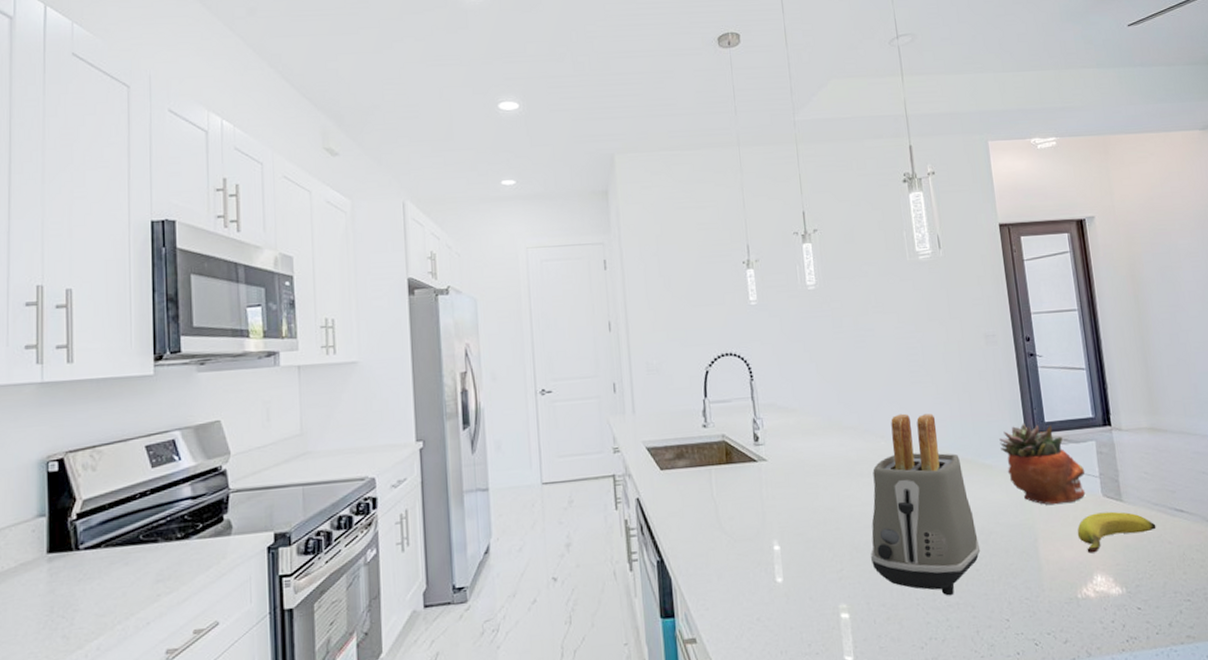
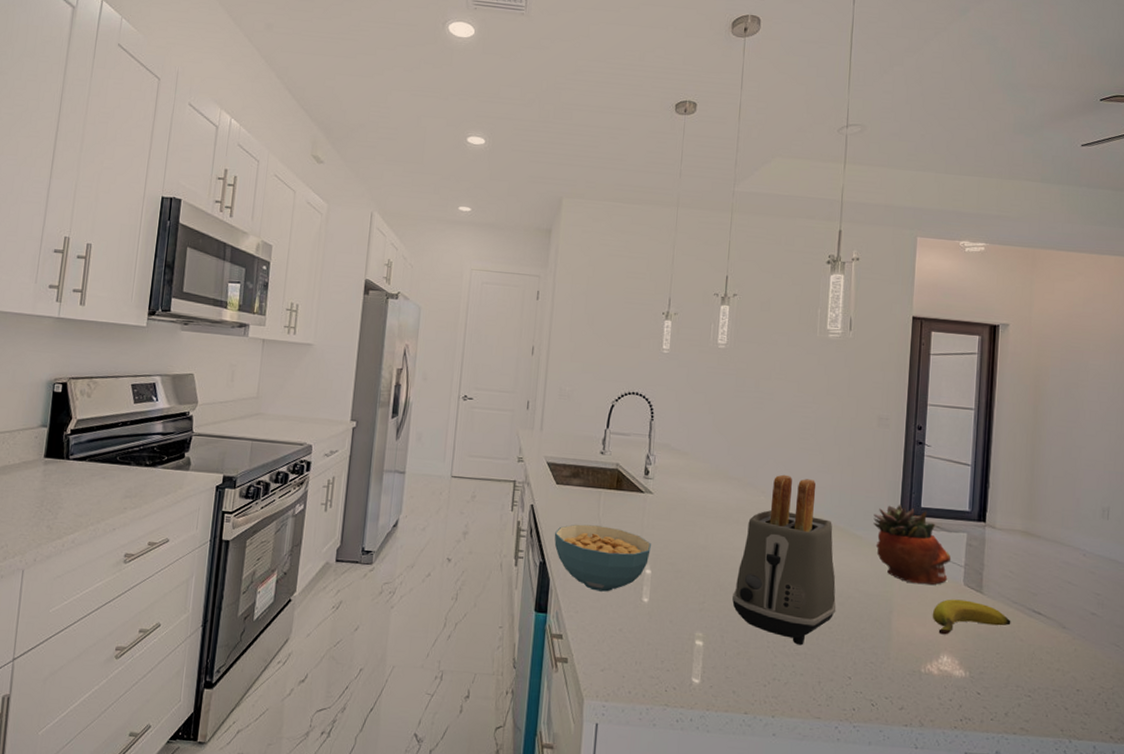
cereal bowl: none [667,506,776,581] -> present [554,524,651,592]

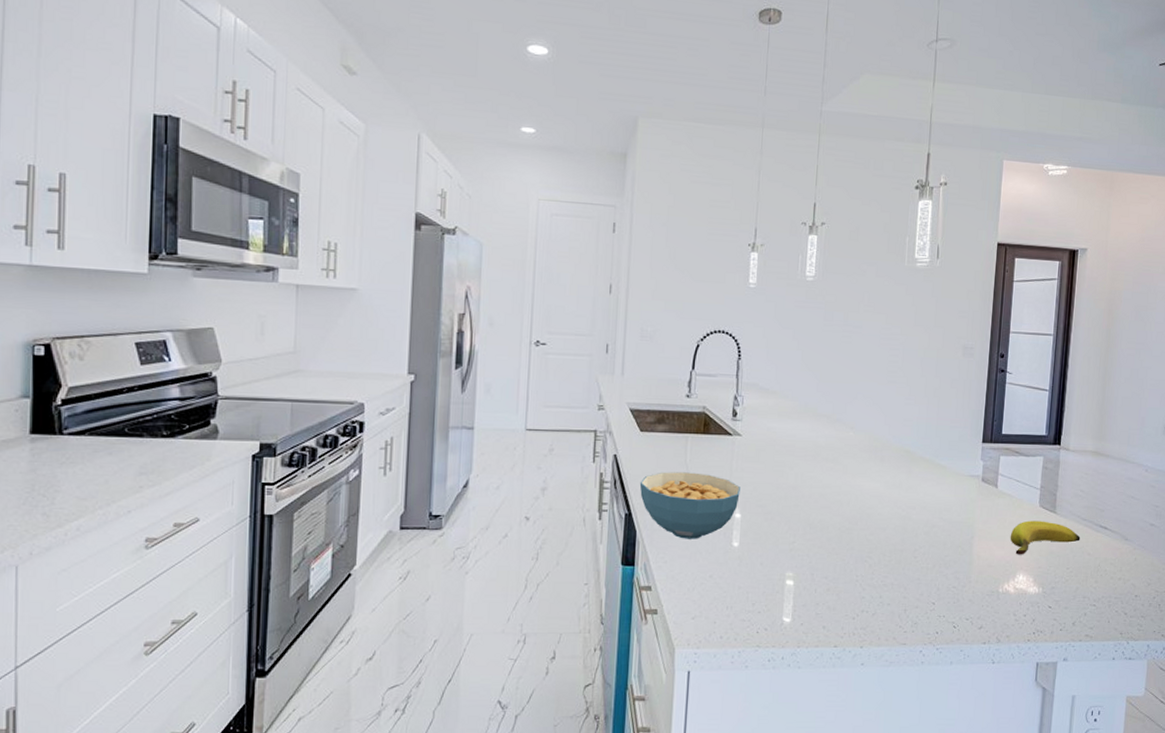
toaster: present [732,474,837,646] -> none [822,409,922,577]
succulent planter: present [873,504,952,585] -> none [957,432,1029,509]

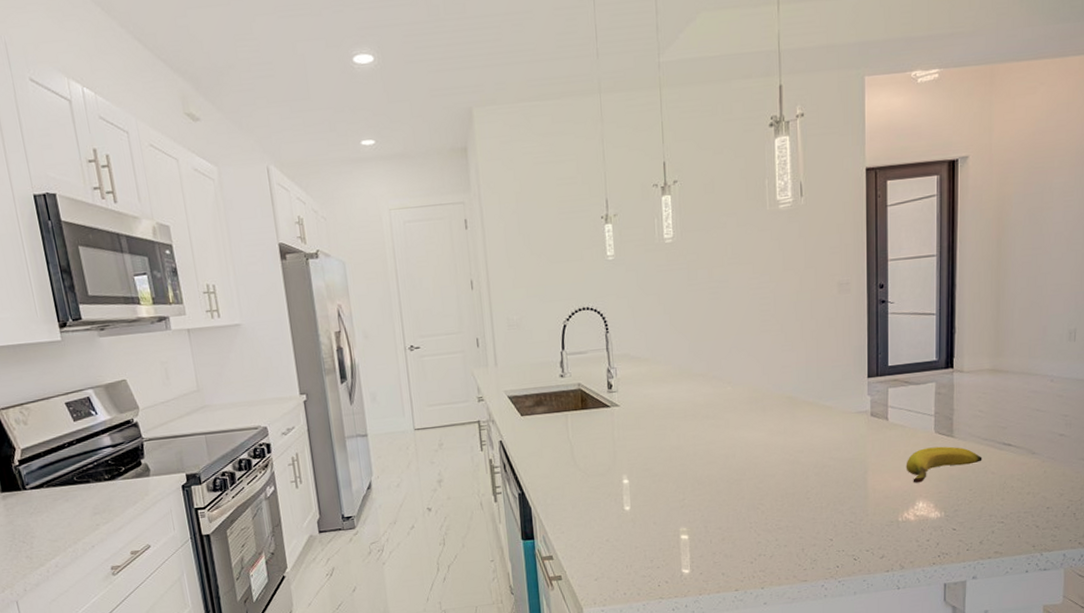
cereal bowl: present [639,472,740,539] -> none [527,446,625,510]

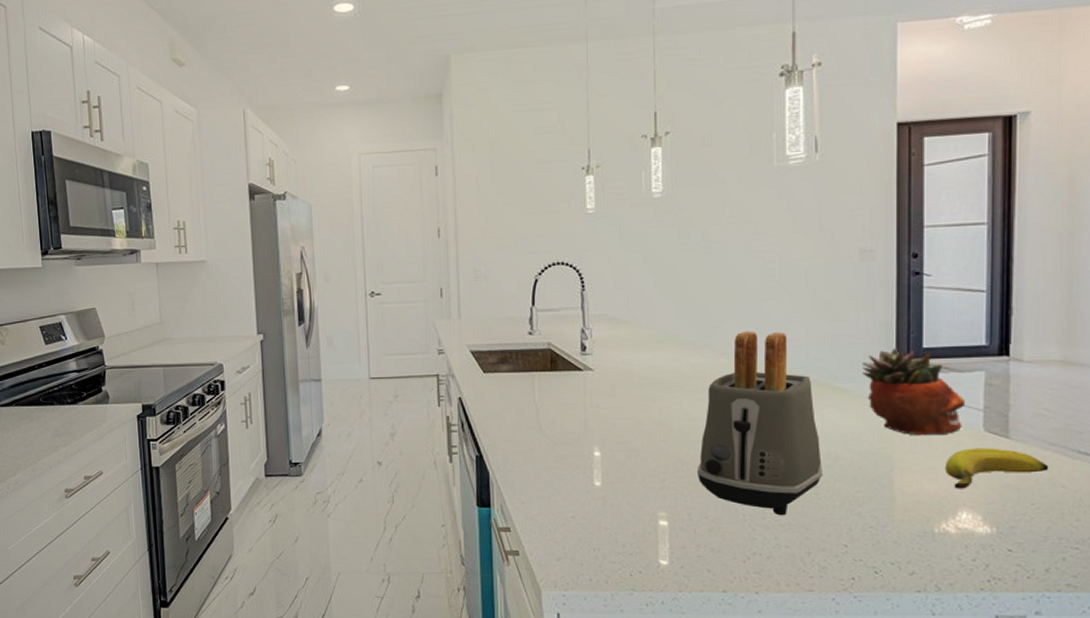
toaster: none [711,360,813,520] -> present [697,330,823,516]
succulent planter: none [842,367,921,442] -> present [862,347,966,436]

